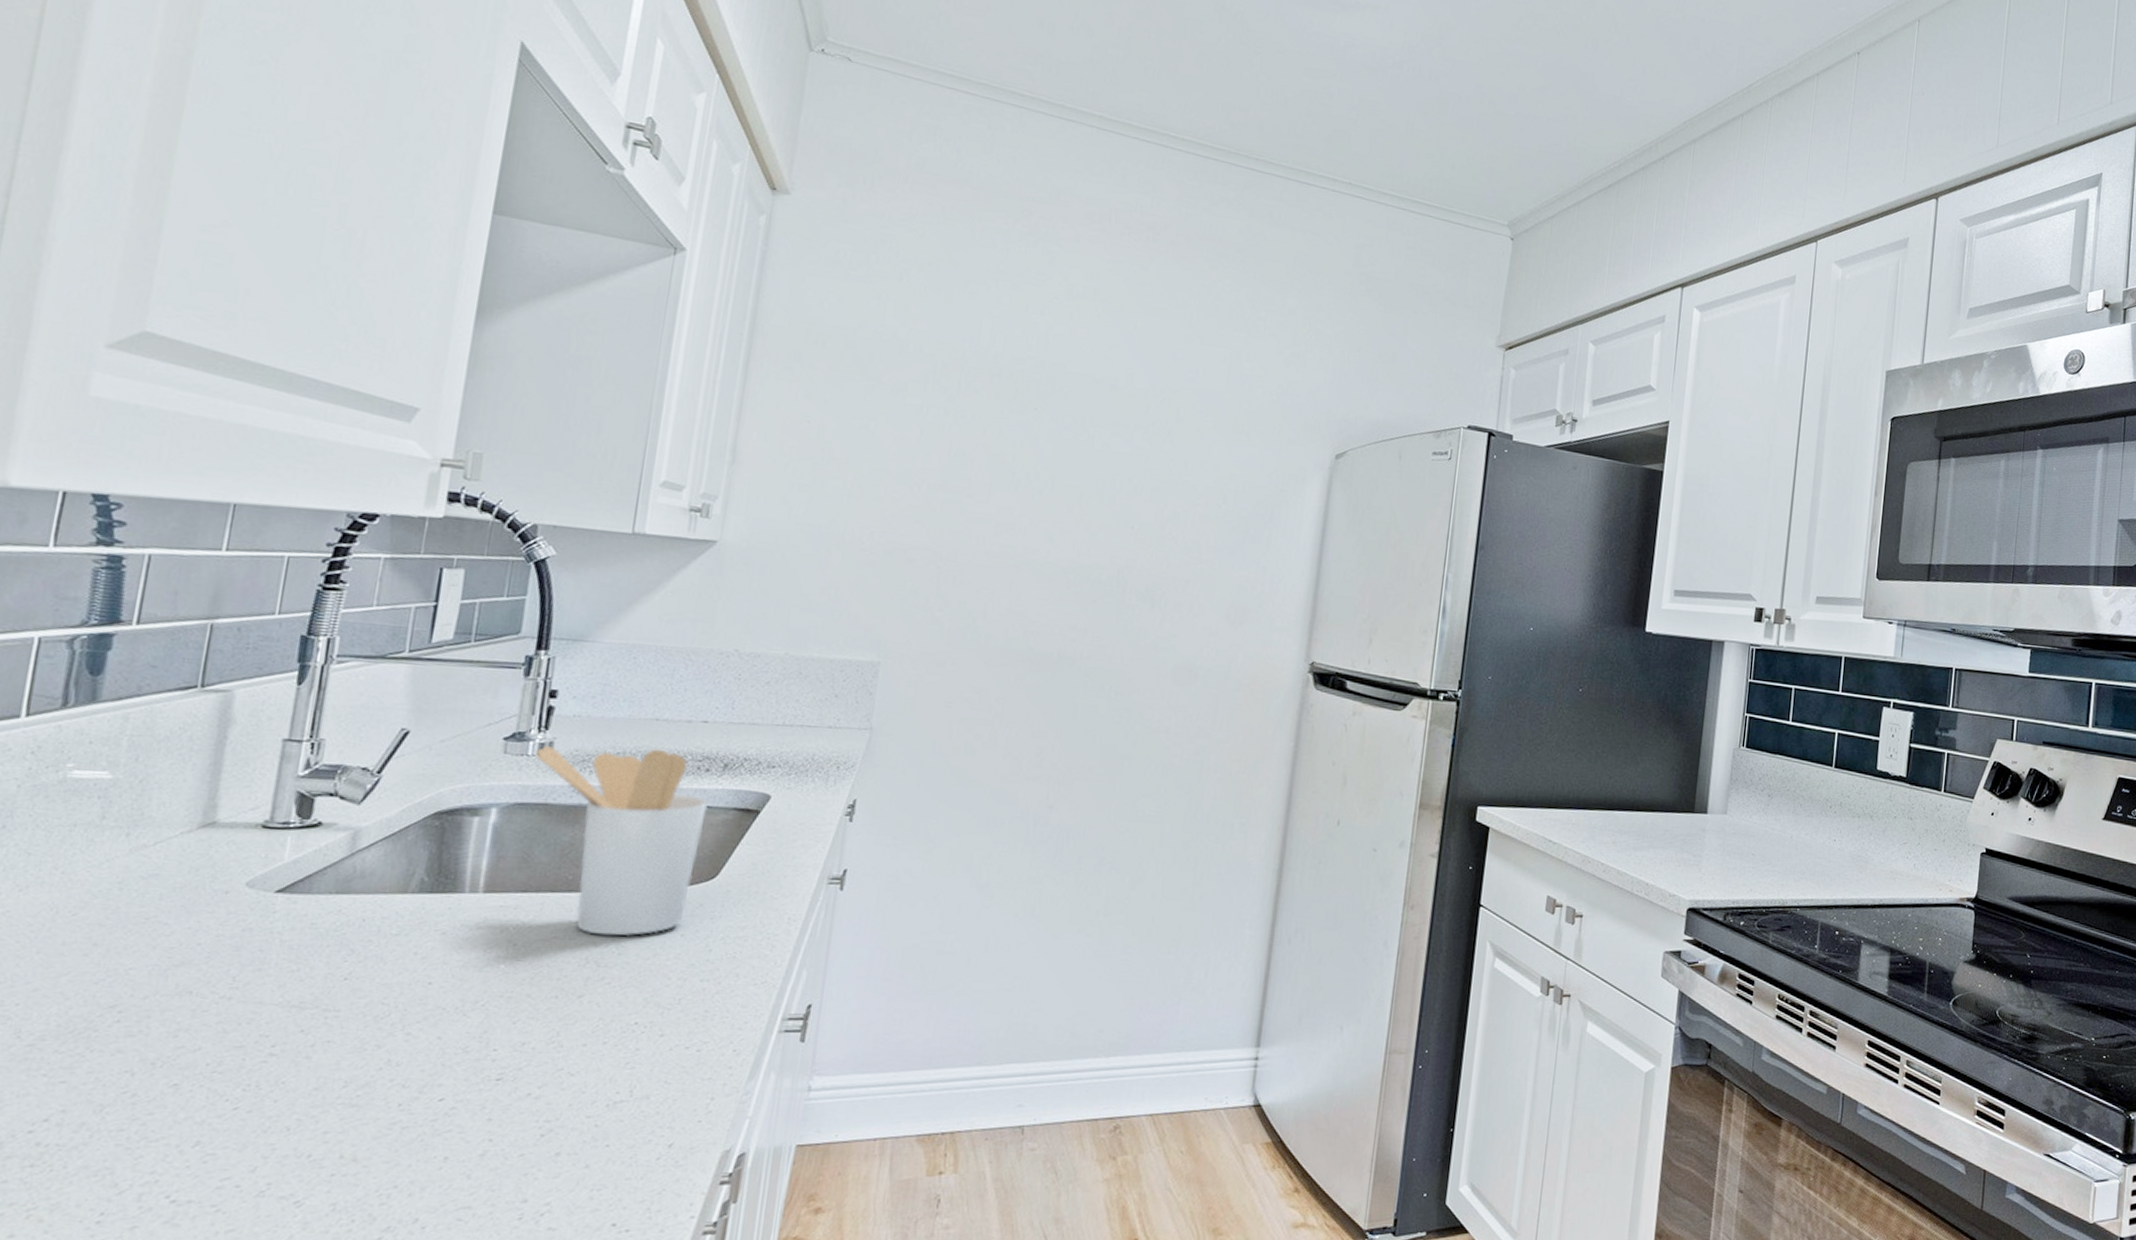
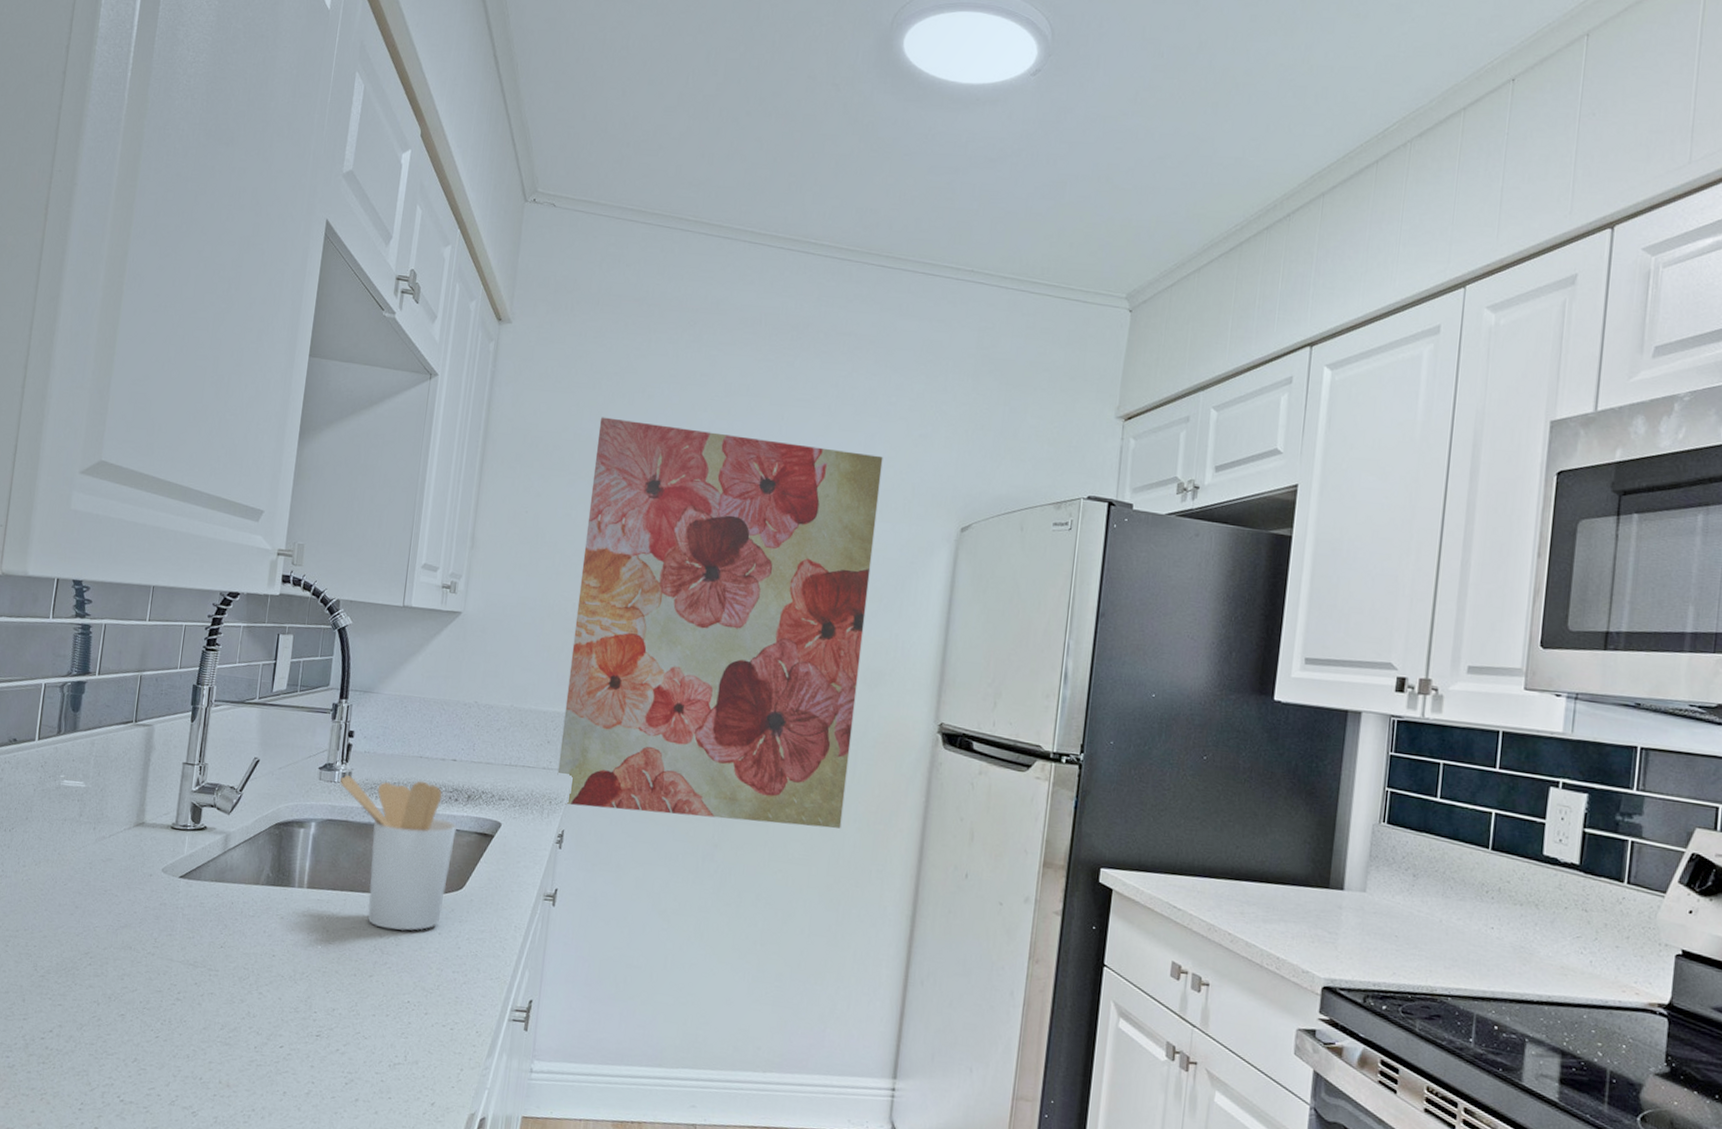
wall art: none [847,314,1251,781] -> present [557,417,883,829]

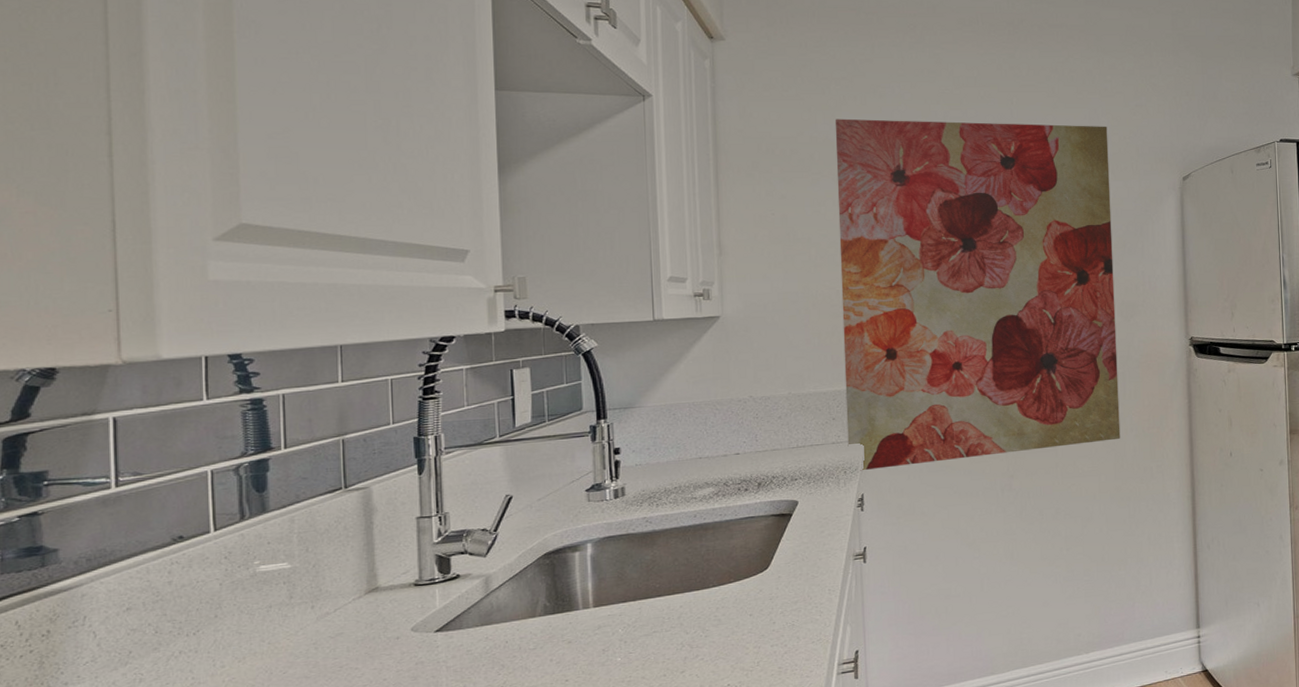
utensil holder: present [339,774,457,931] -> none [612,479,752,625]

